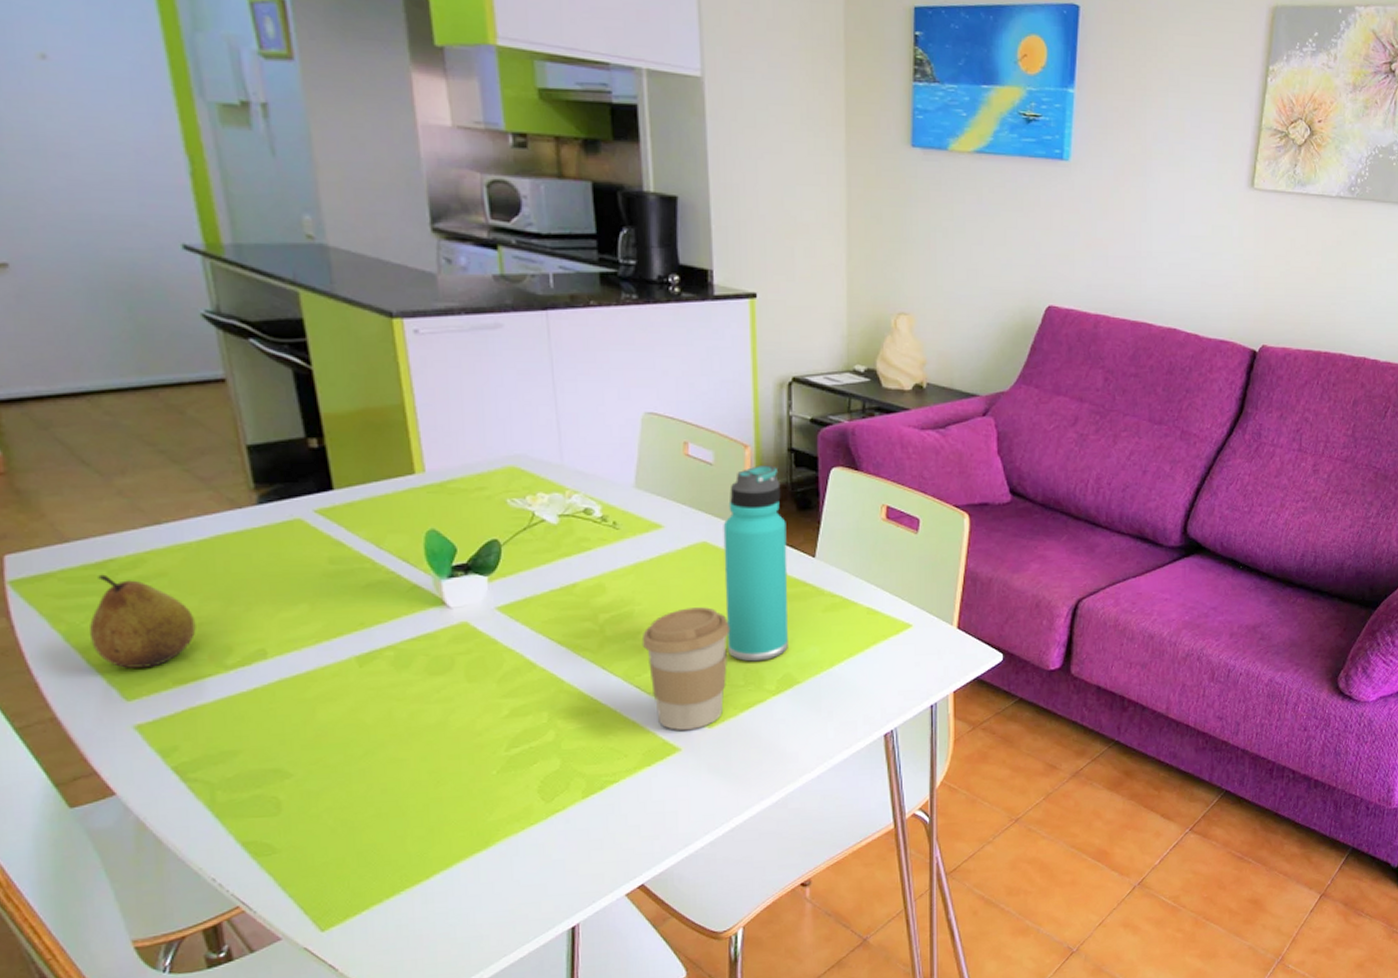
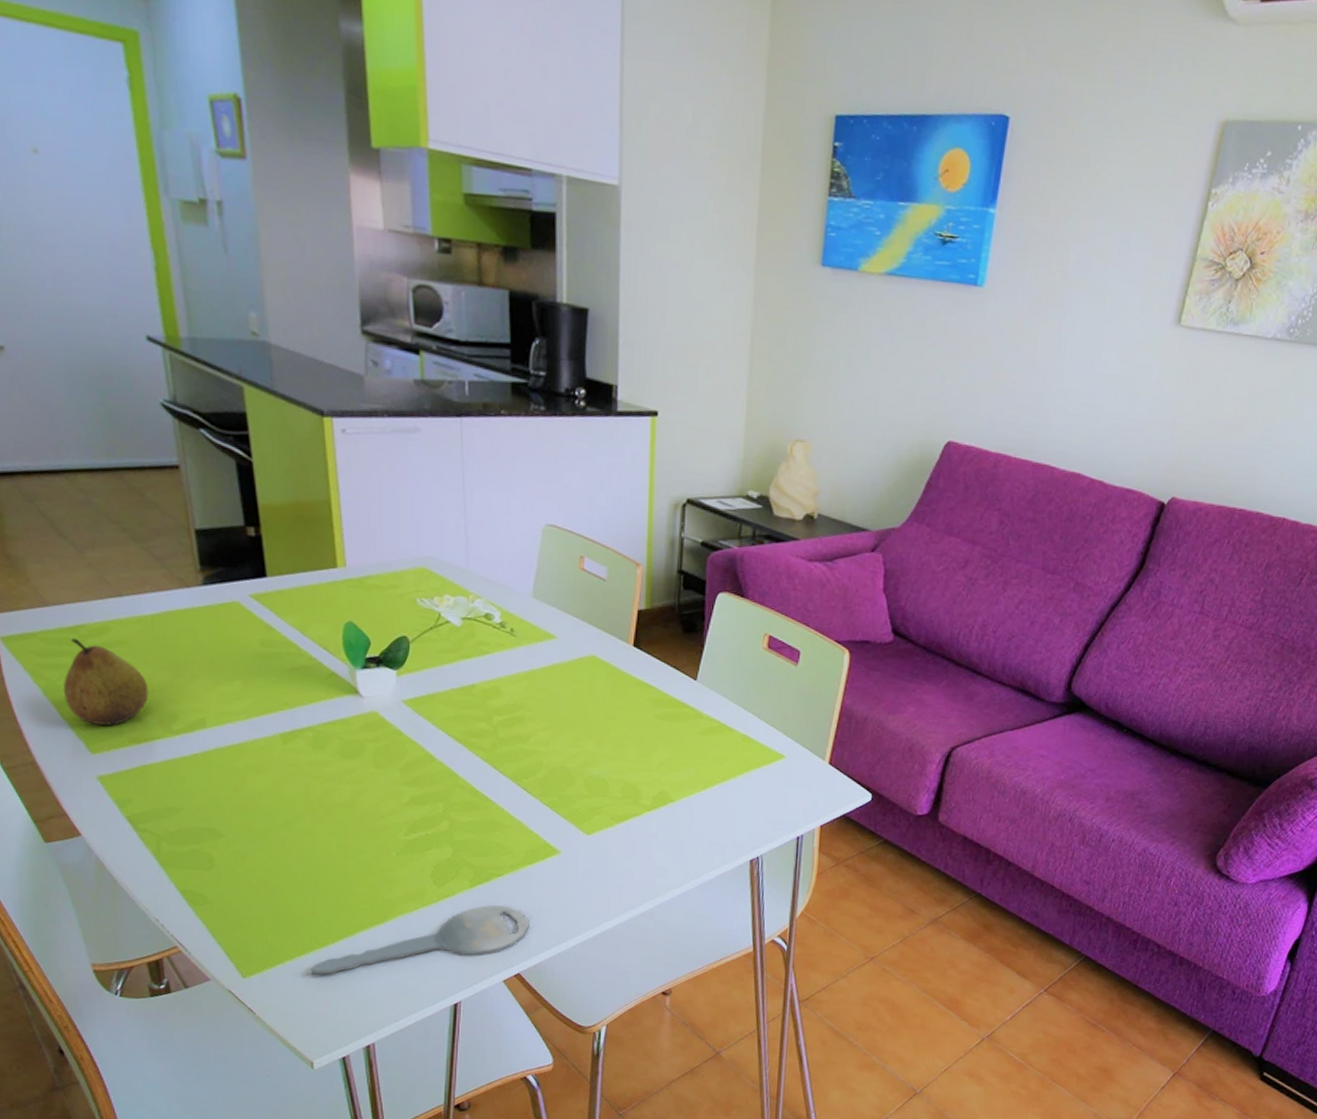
key: none [401,814,652,917] -> present [310,905,530,975]
coffee cup: present [641,607,729,730] -> none [530,718,611,835]
thermos bottle: present [723,465,788,662] -> none [609,585,671,777]

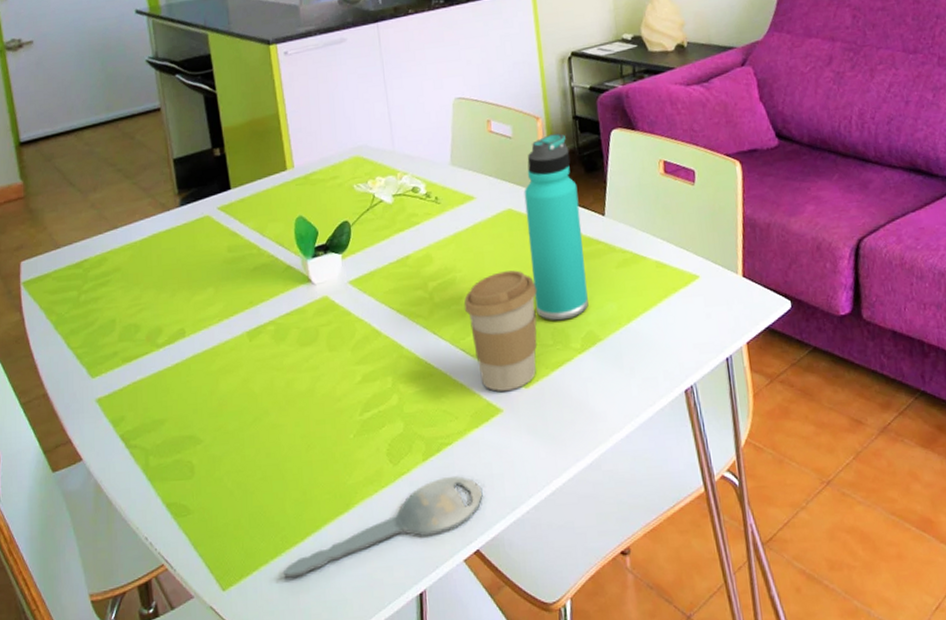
fruit: present [63,638,149,726] -> none [70,272,138,350]
coffee cup: none [530,718,611,835] -> present [464,270,537,392]
thermos bottle: none [609,585,671,777] -> present [524,133,589,321]

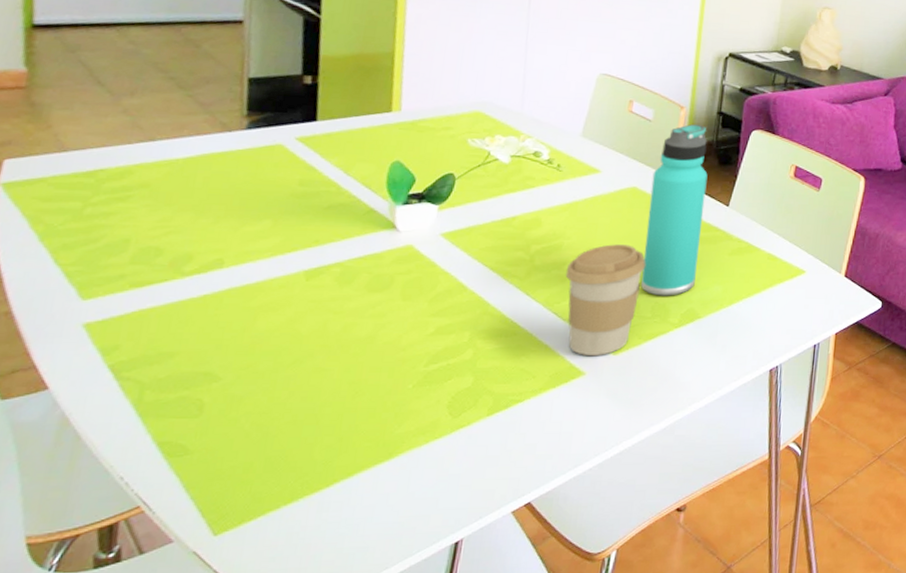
key: present [283,476,483,578] -> none [295,432,546,524]

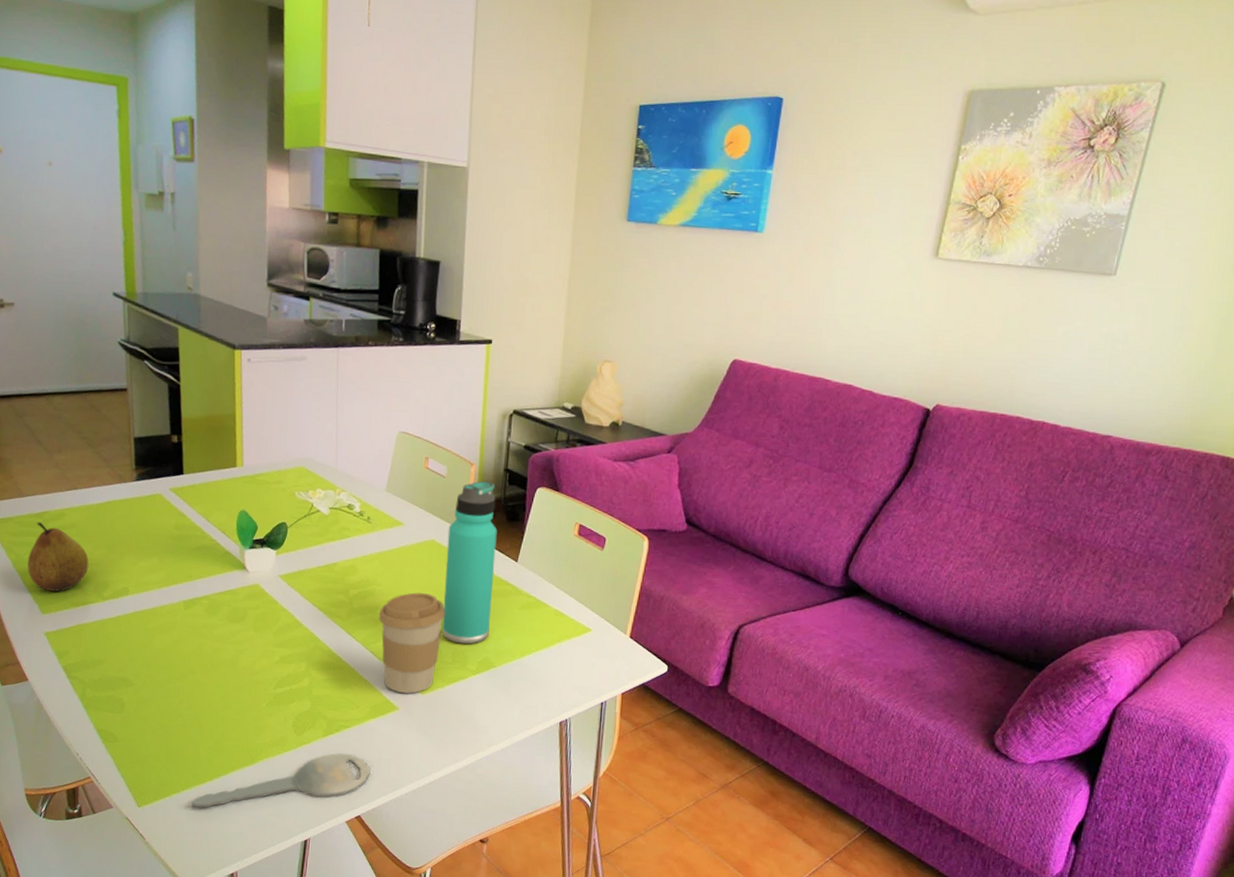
fruit: none [63,182,166,270] -> present [27,522,89,592]
key: none [295,432,546,524] -> present [191,753,370,808]

